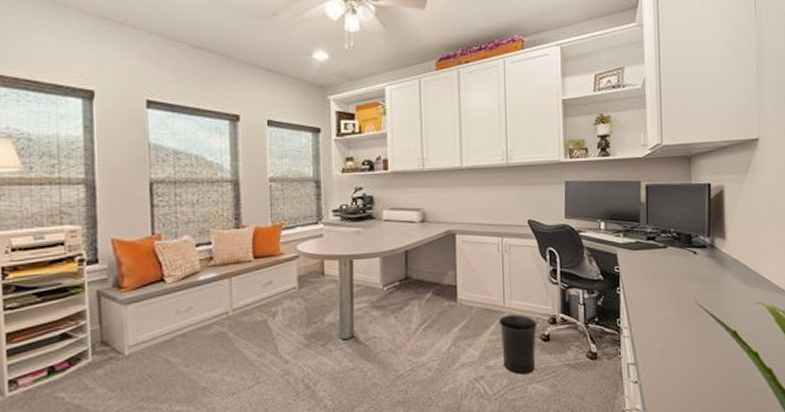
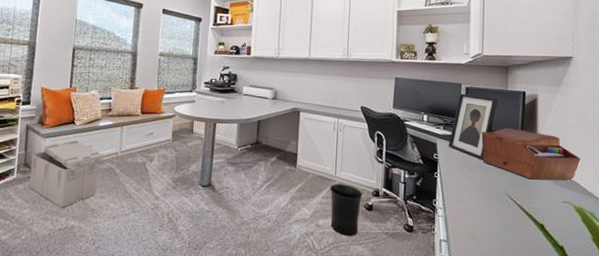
storage box: none [110,303,211,392] -> present [29,141,104,208]
picture frame: none [630,192,682,268] -> present [448,93,498,160]
sewing box: none [666,226,771,283] -> present [481,127,580,181]

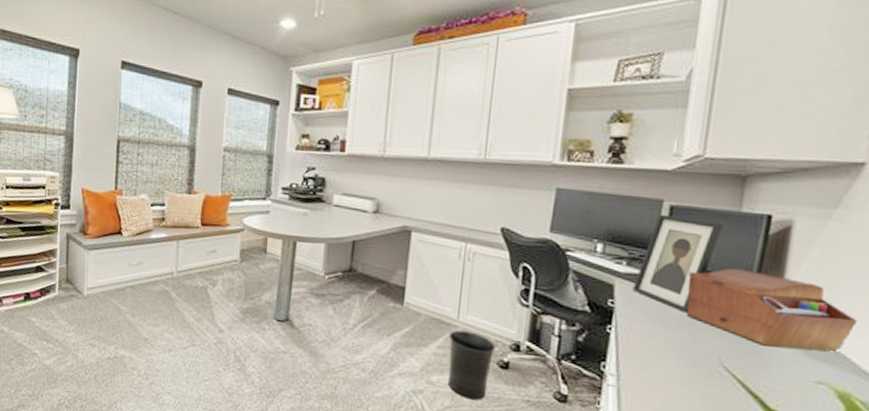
storage box: present [29,141,104,208] -> none [72,255,157,335]

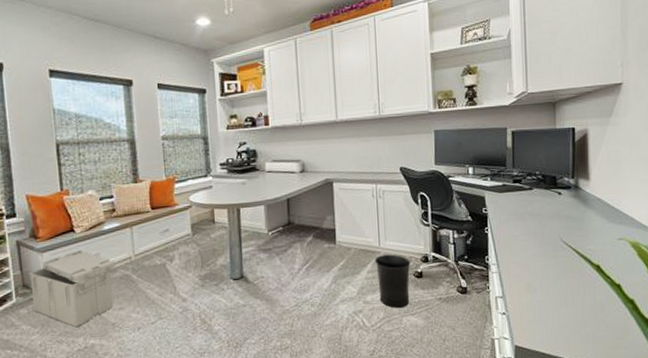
storage box: none [72,255,157,335] -> present [29,250,116,328]
picture frame: present [633,214,723,313] -> none [497,138,547,208]
sewing box: present [686,268,856,353] -> none [531,168,634,221]

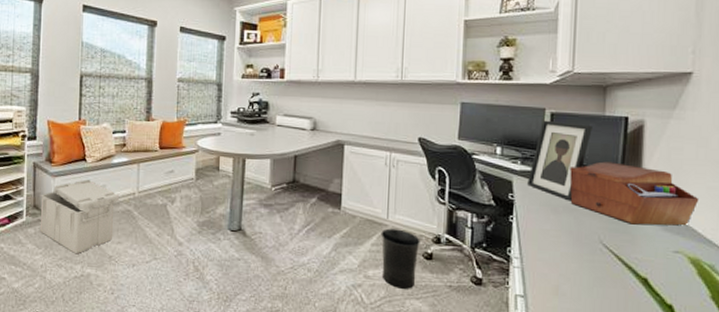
picture frame: none [497,138,547,208] -> present [527,120,593,201]
sewing box: none [531,168,634,221] -> present [569,161,698,226]

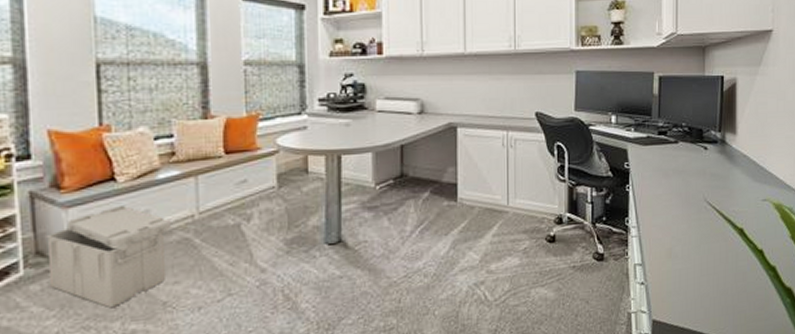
waste bin: present [381,228,420,289] -> none [502,214,543,279]
picture frame: present [527,120,593,201] -> none [641,84,695,164]
sewing box: present [569,161,698,226] -> none [677,121,779,179]

